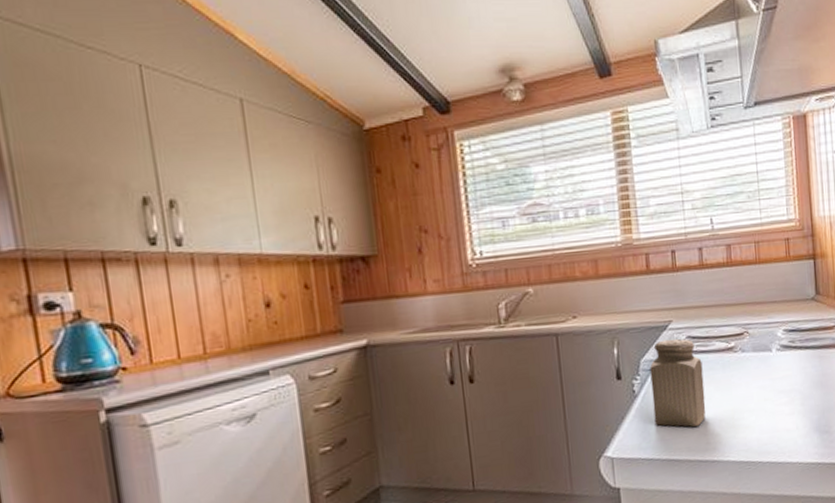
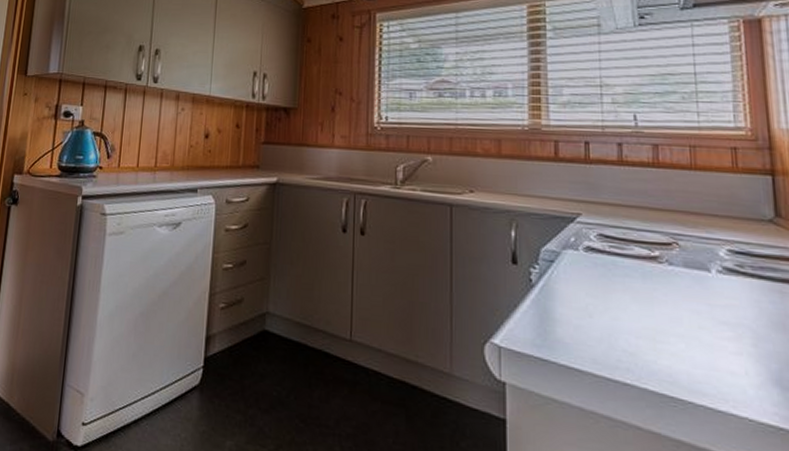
salt shaker: present [650,338,706,427] -> none [551,232,619,337]

